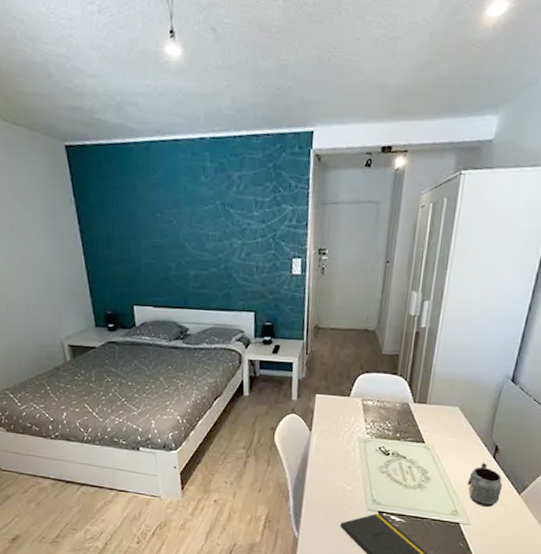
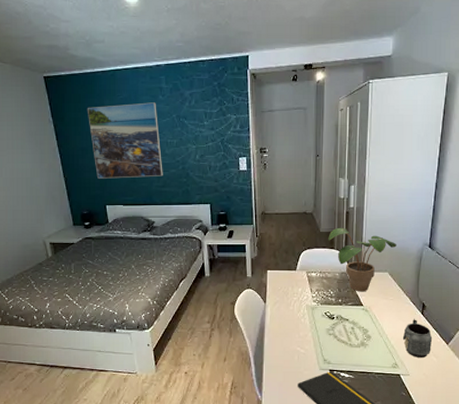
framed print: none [116,184,202,276] -> present [88,102,163,179]
potted plant: none [391,350,473,427] -> present [328,227,396,292]

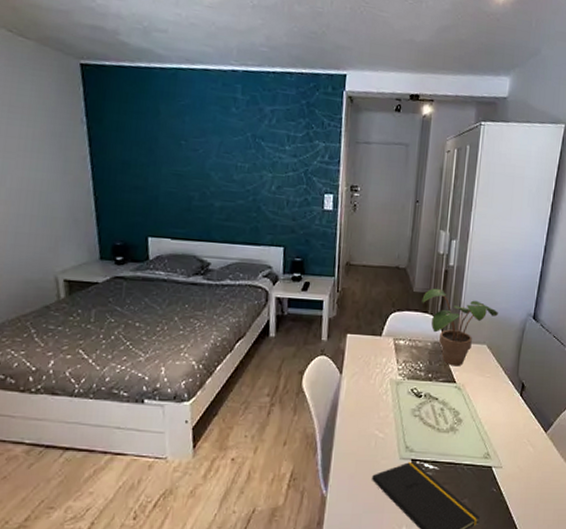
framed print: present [88,102,163,179] -> none [135,110,228,208]
mug: present [402,318,433,357] -> none [497,400,531,447]

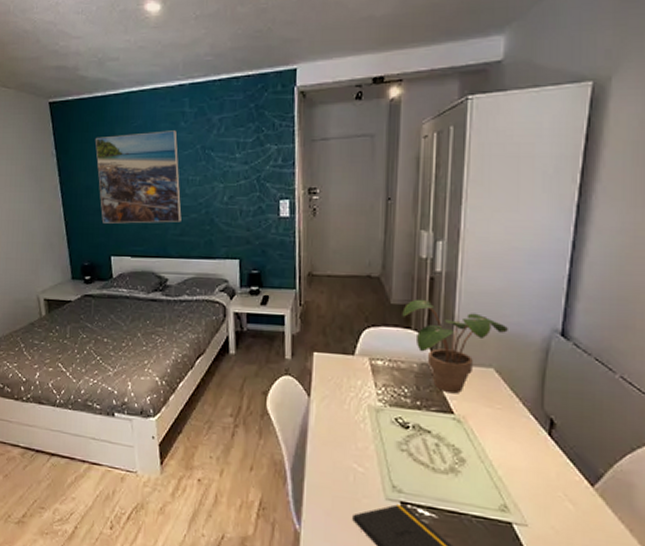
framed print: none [135,110,228,208] -> present [95,130,182,224]

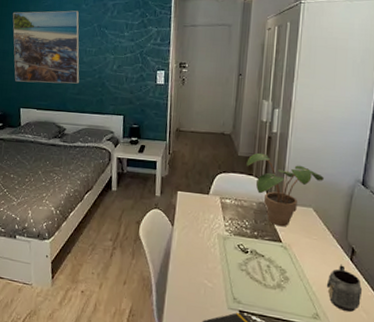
mug: none [516,440,567,502] -> present [326,264,363,312]

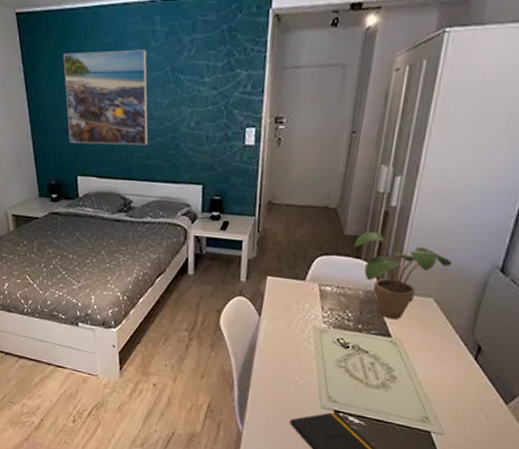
mug: present [326,264,363,312] -> none [441,363,486,416]

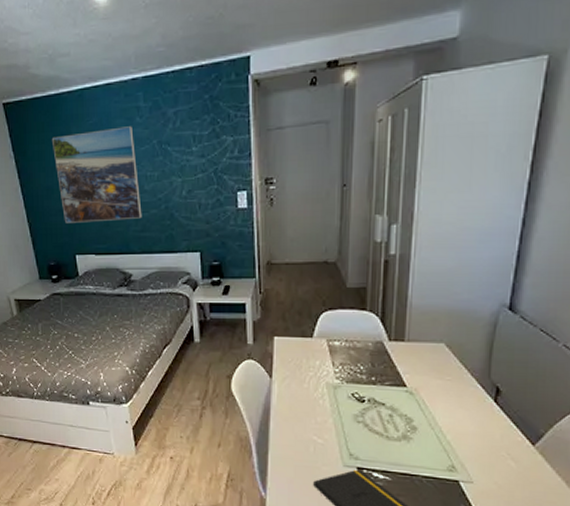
potted plant: present [354,231,452,320] -> none [358,281,458,369]

